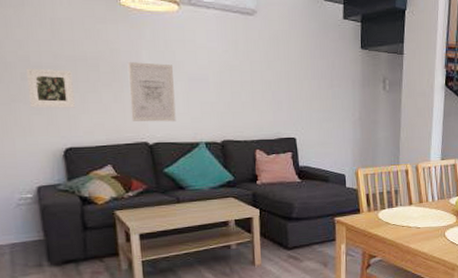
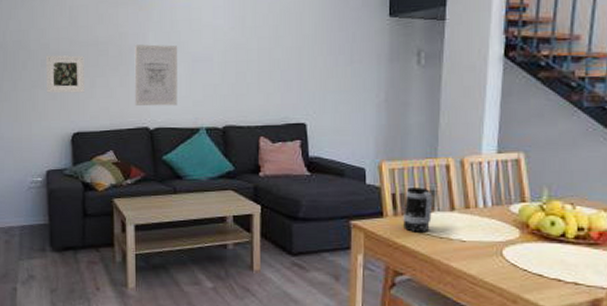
mug: none [375,188,397,224] -> present [403,187,433,232]

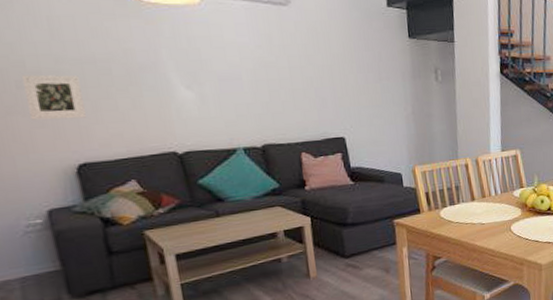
wall art: present [134,44,178,106] -> none [145,61,208,130]
mug: present [403,187,433,232] -> none [436,184,458,222]

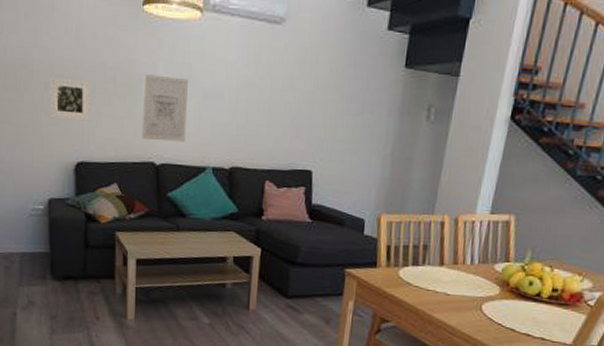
wall art: none [145,61,208,130] -> present [141,73,188,142]

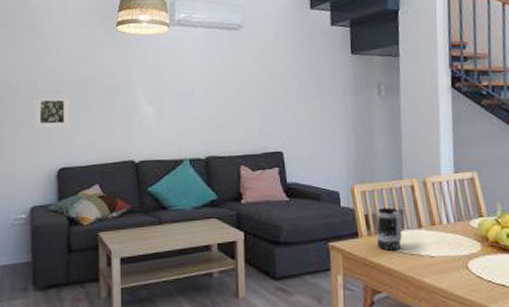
wall art: present [141,73,188,142] -> none [120,82,162,140]
mug: none [394,241,425,284] -> present [376,207,403,251]

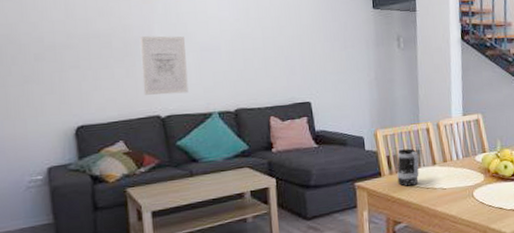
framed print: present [32,93,71,130] -> none [39,48,87,87]
wall art: none [120,82,162,140] -> present [139,35,189,95]

